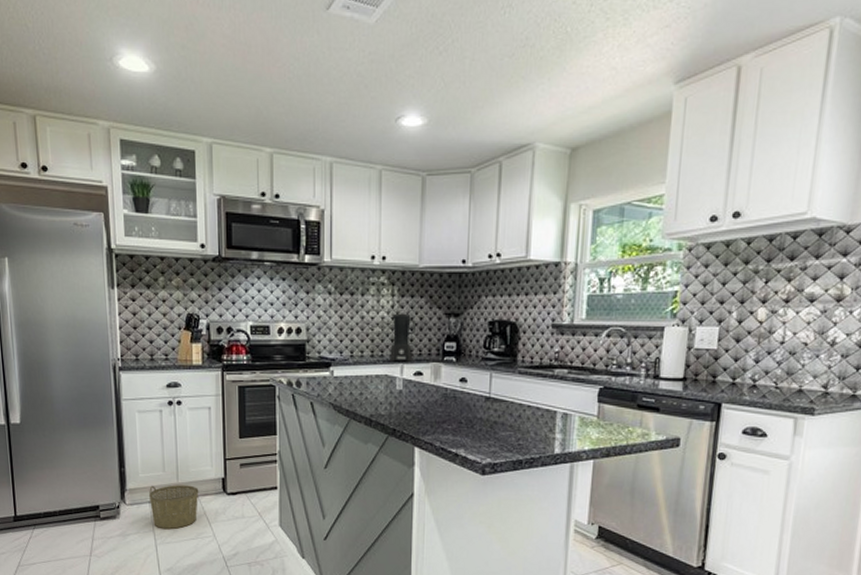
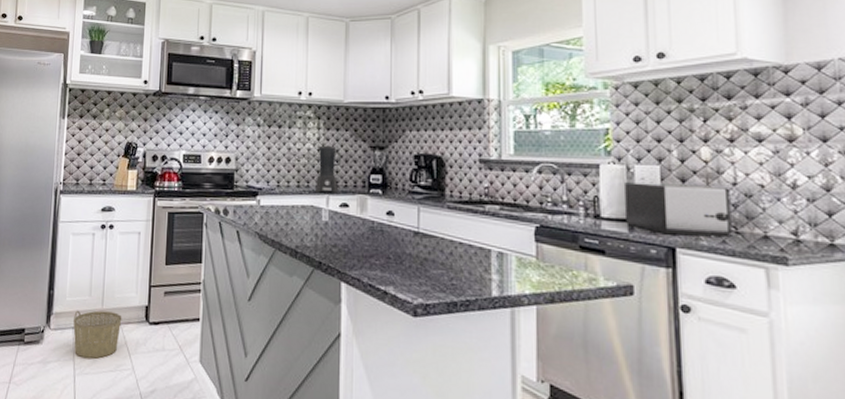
toaster: none [682,344,777,393] -> present [625,182,732,238]

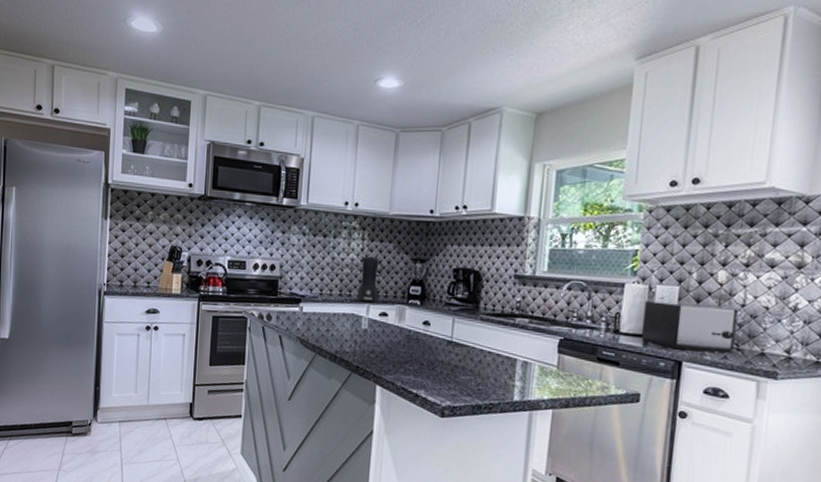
basket: present [72,310,122,359] -> none [119,405,167,450]

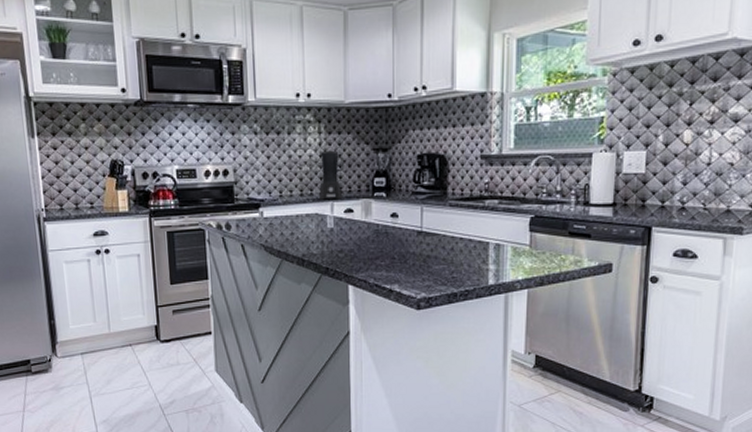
toaster: present [642,301,738,354] -> none [612,167,704,216]

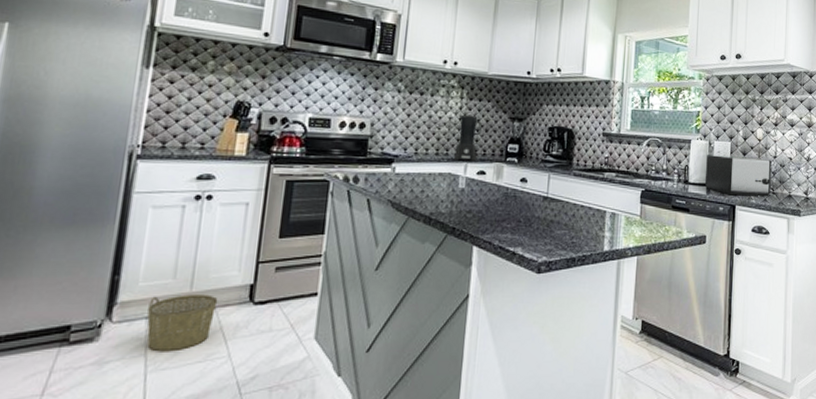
basket: none [80,334,132,381] -> present [146,294,218,352]
toaster: none [612,167,704,216] -> present [705,155,772,197]

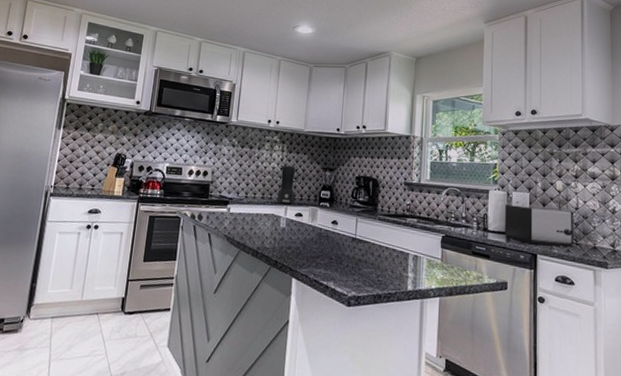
basket: present [146,294,218,352] -> none [51,301,100,346]

